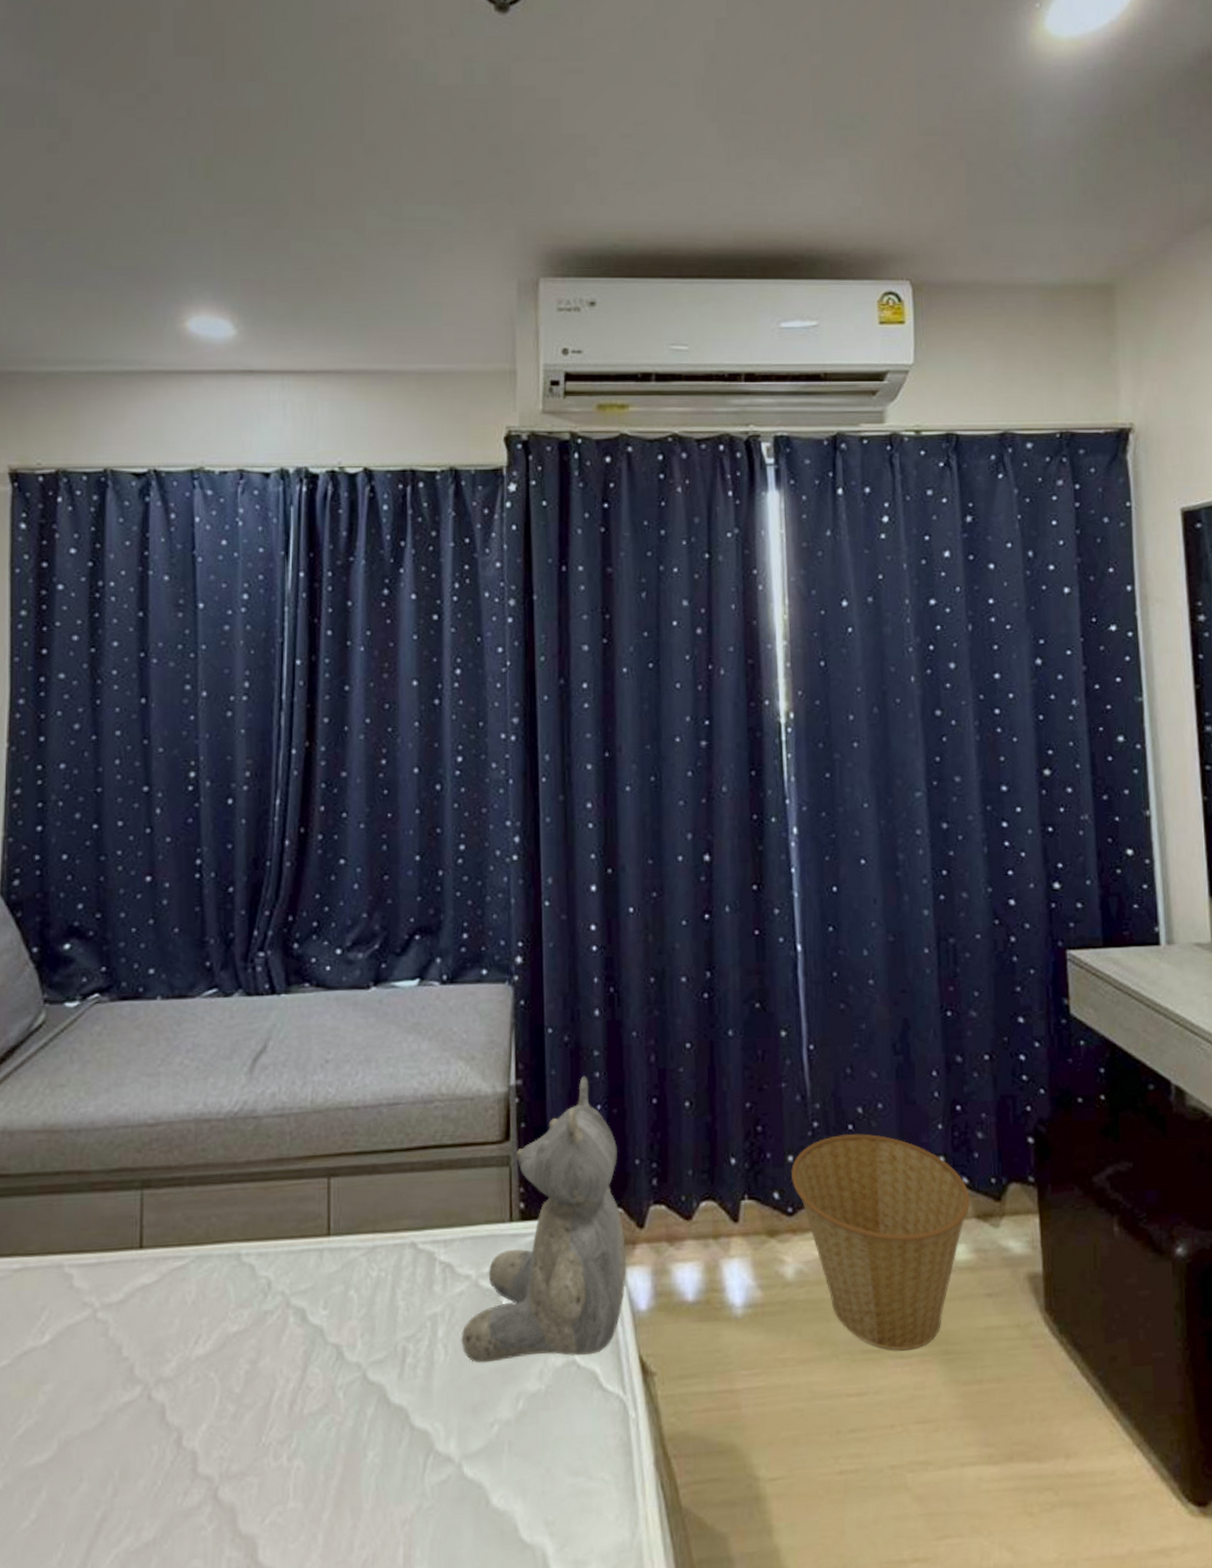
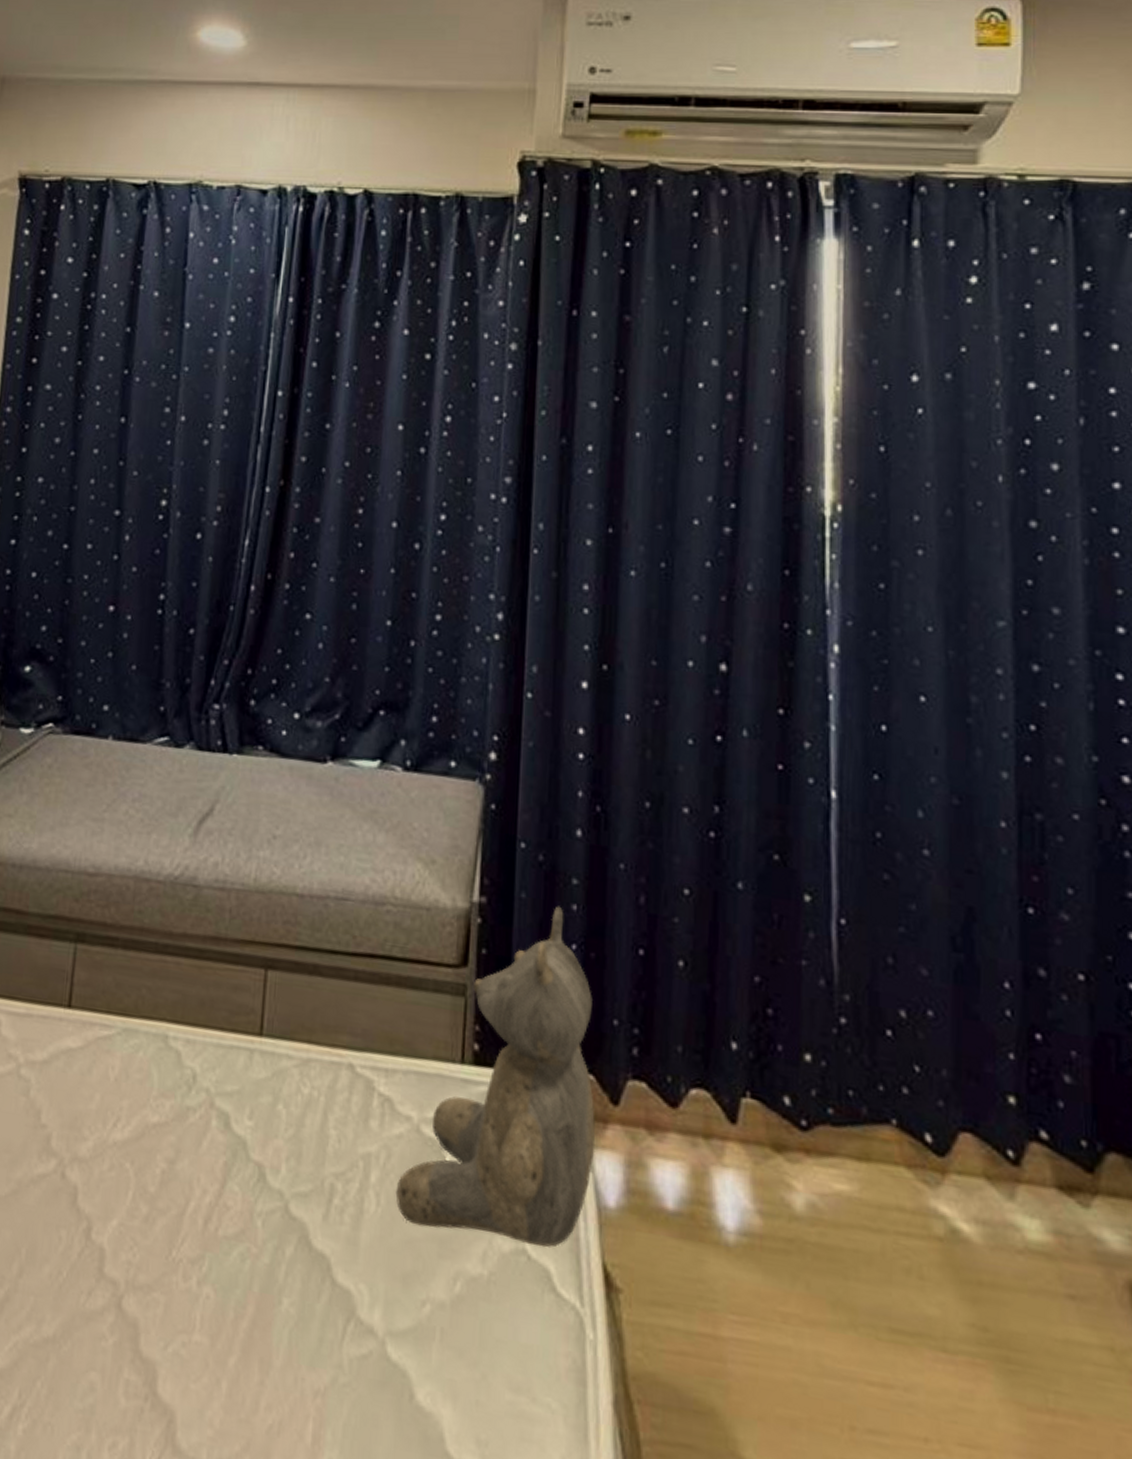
basket: present [791,1133,970,1351] -> none [808,1039,1049,1345]

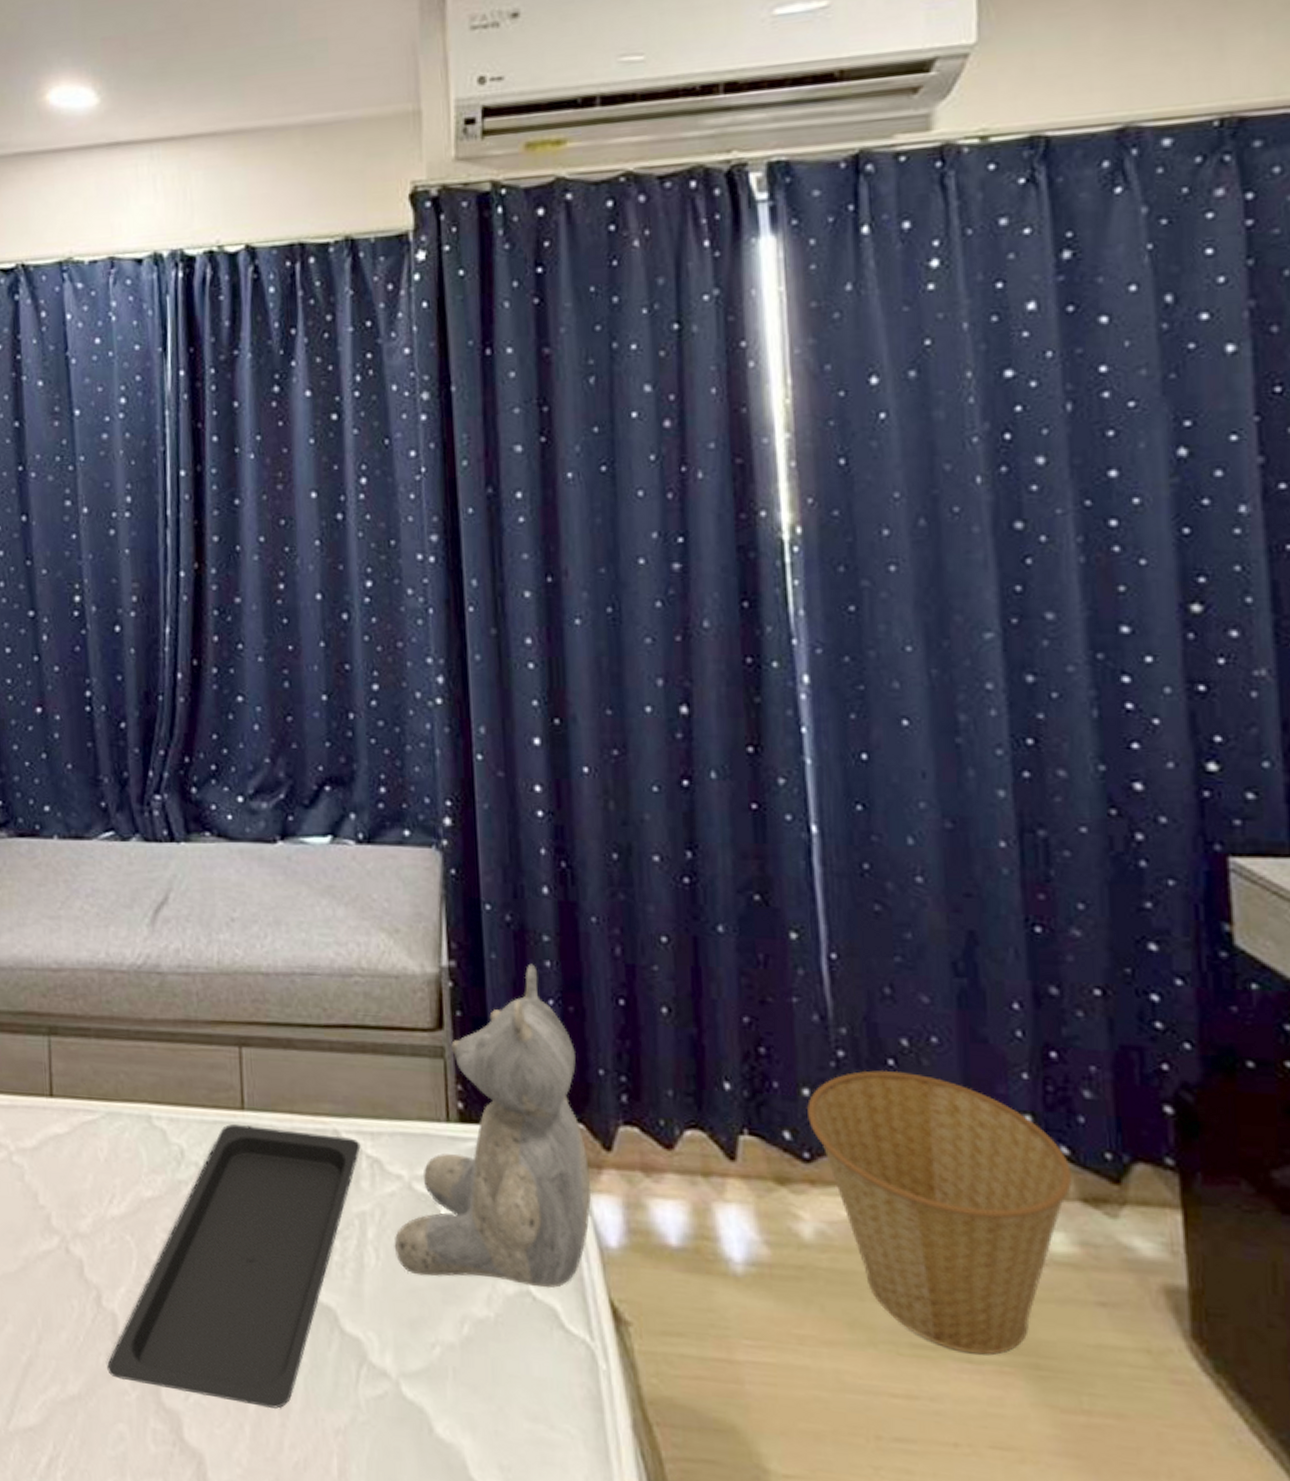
serving tray: none [87,1050,374,1364] -> present [107,1124,361,1409]
basket: none [808,1039,1049,1345] -> present [807,1070,1072,1355]

